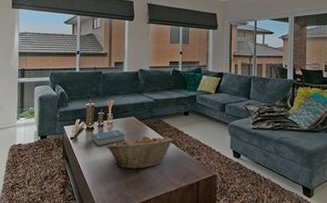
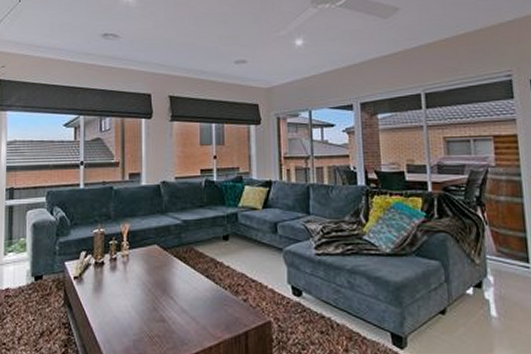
hardback book: present [91,129,126,146] -> none [101,263,147,287]
fruit basket: present [107,136,174,169] -> none [122,271,211,317]

